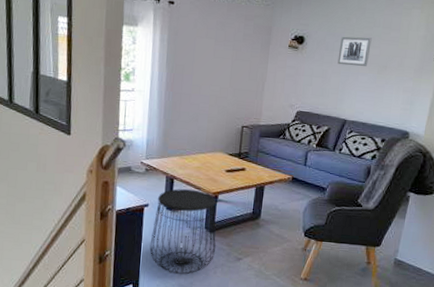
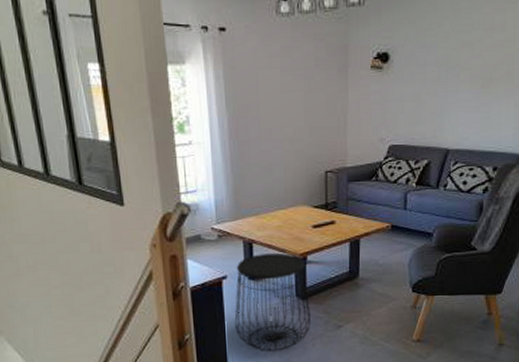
wall art: present [337,36,372,66] -> none [432,44,471,83]

